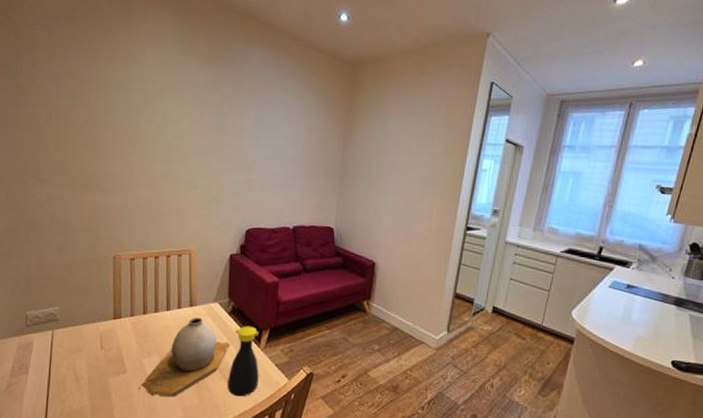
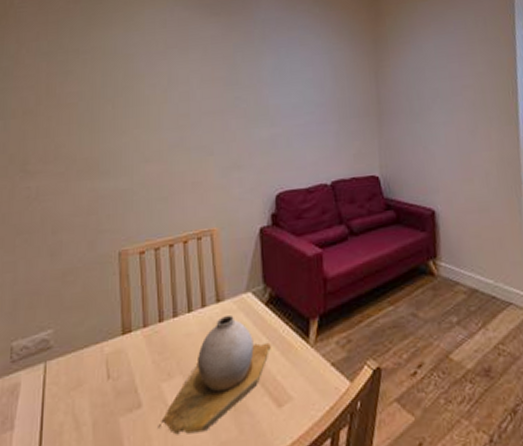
bottle: present [227,326,259,397] -> none [273,316,313,417]

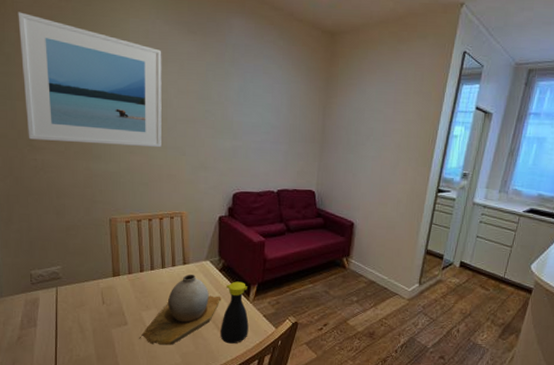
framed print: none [20,21,184,164] -> present [18,12,162,148]
bottle: none [273,316,313,417] -> present [220,281,249,344]

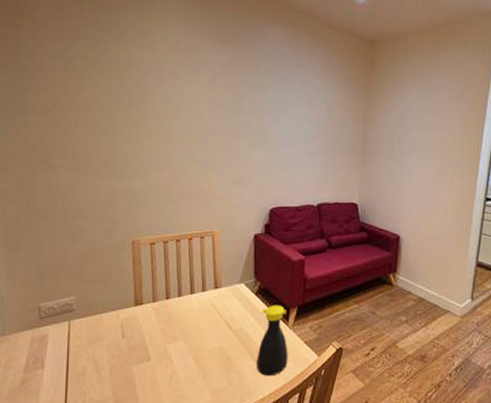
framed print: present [18,12,162,148] -> none [36,23,193,163]
vase: present [139,274,222,346] -> none [164,299,259,382]

